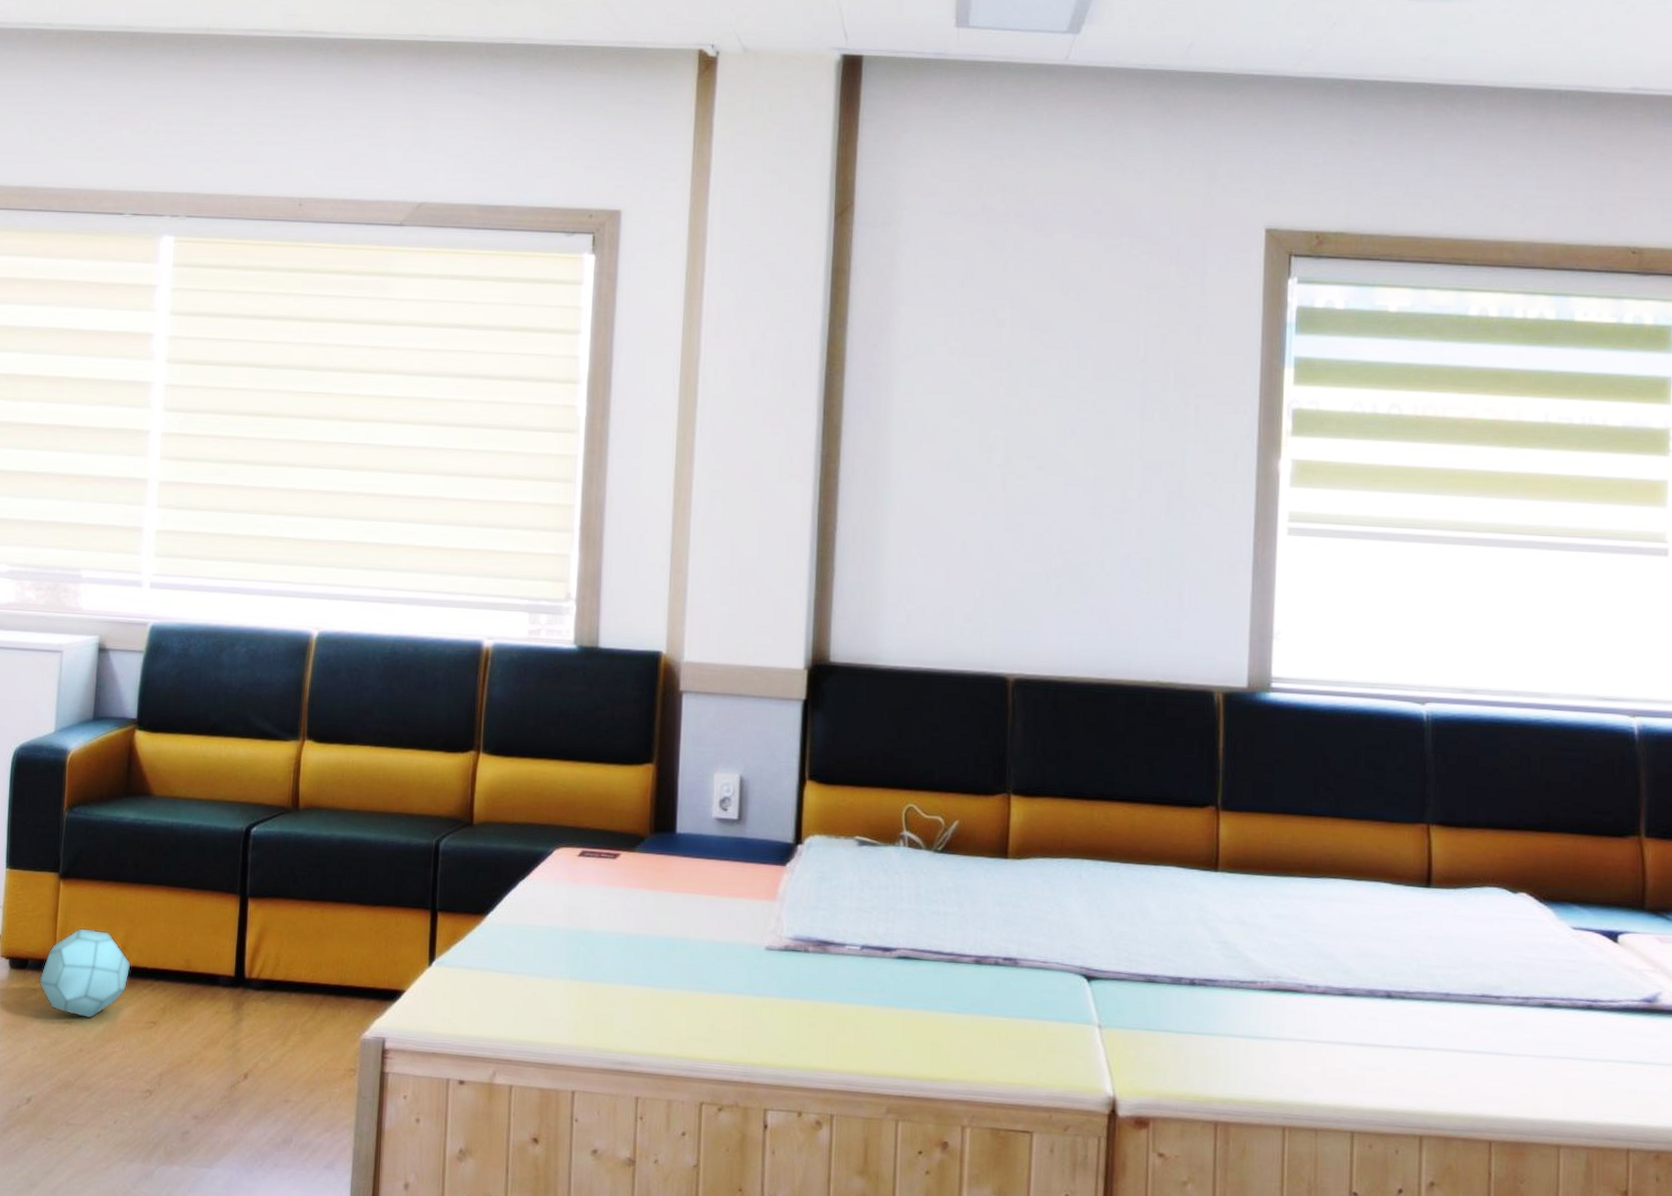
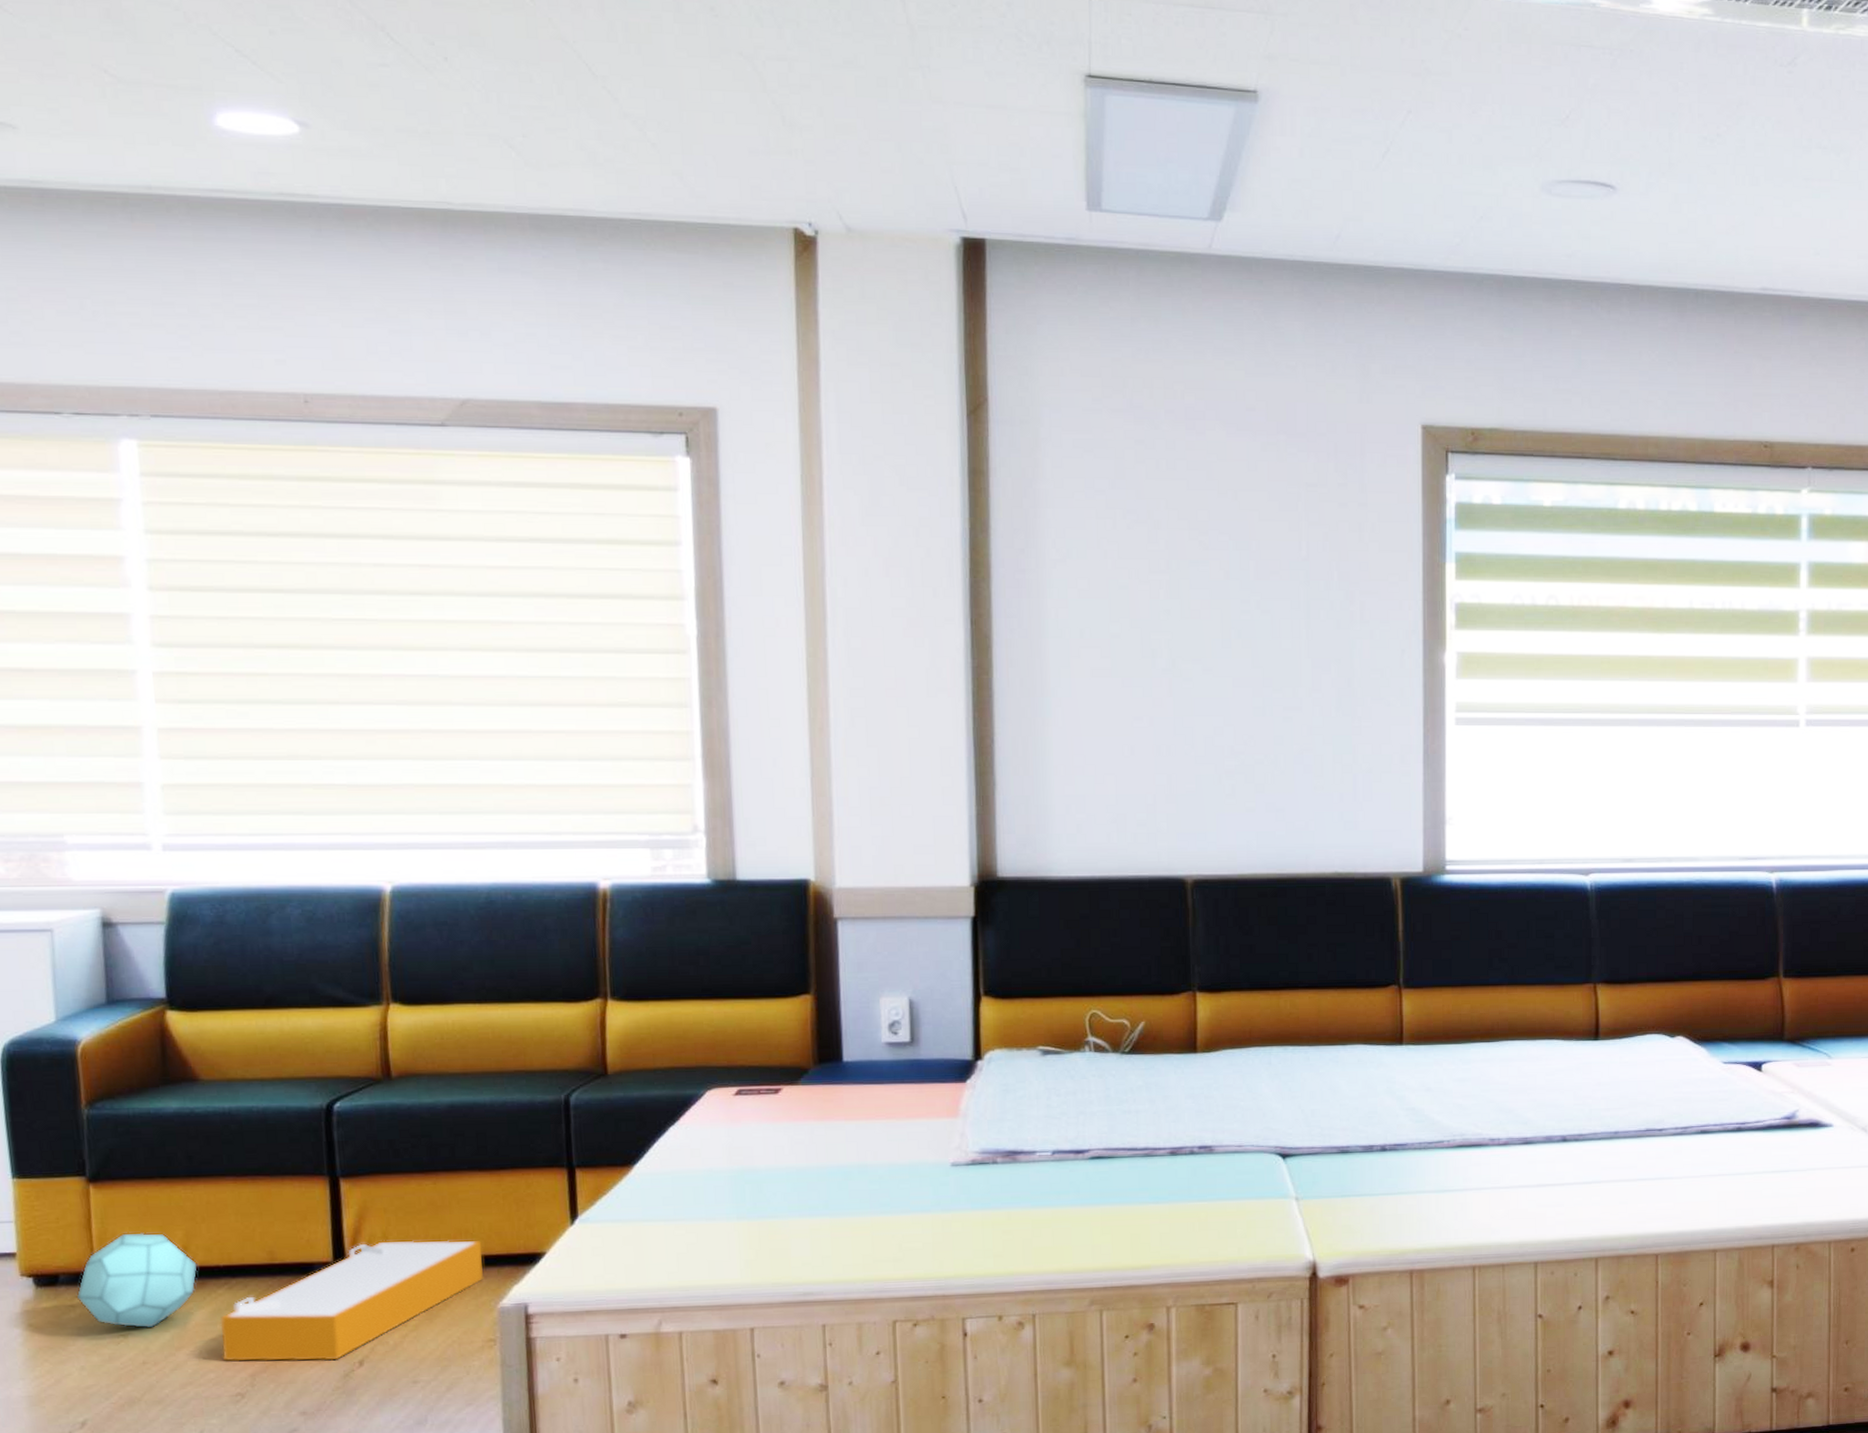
storage bin: none [139,961,354,1070] -> present [220,1240,484,1362]

